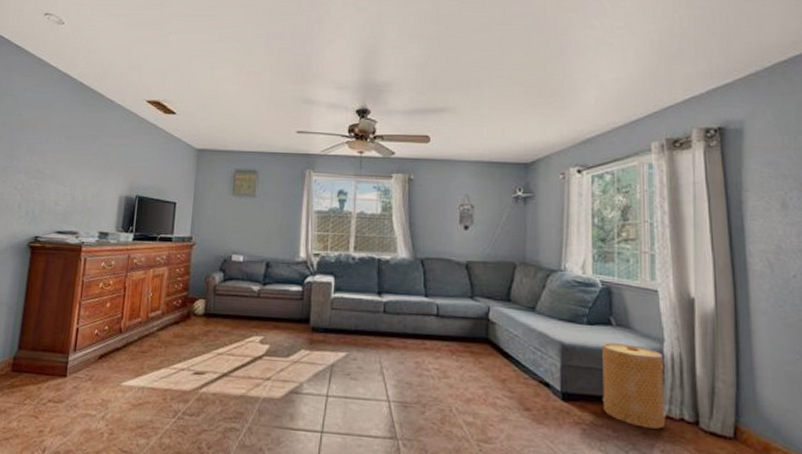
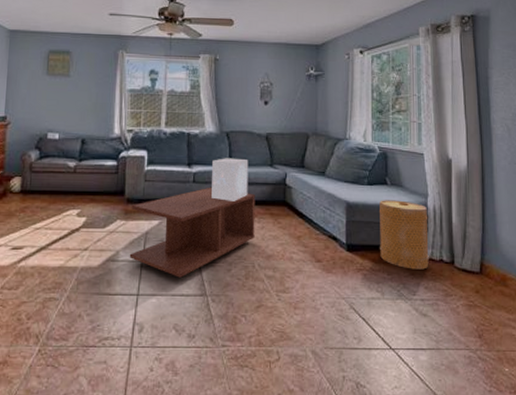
coffee table: none [313,318,453,417] -> present [129,187,255,278]
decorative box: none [404,287,446,336] -> present [211,158,249,201]

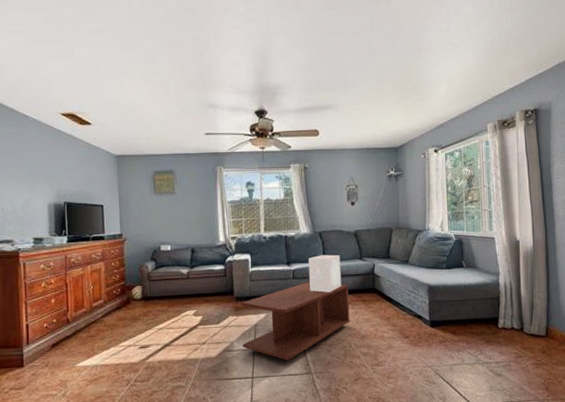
basket: present [378,200,429,270] -> none [456,280,502,338]

